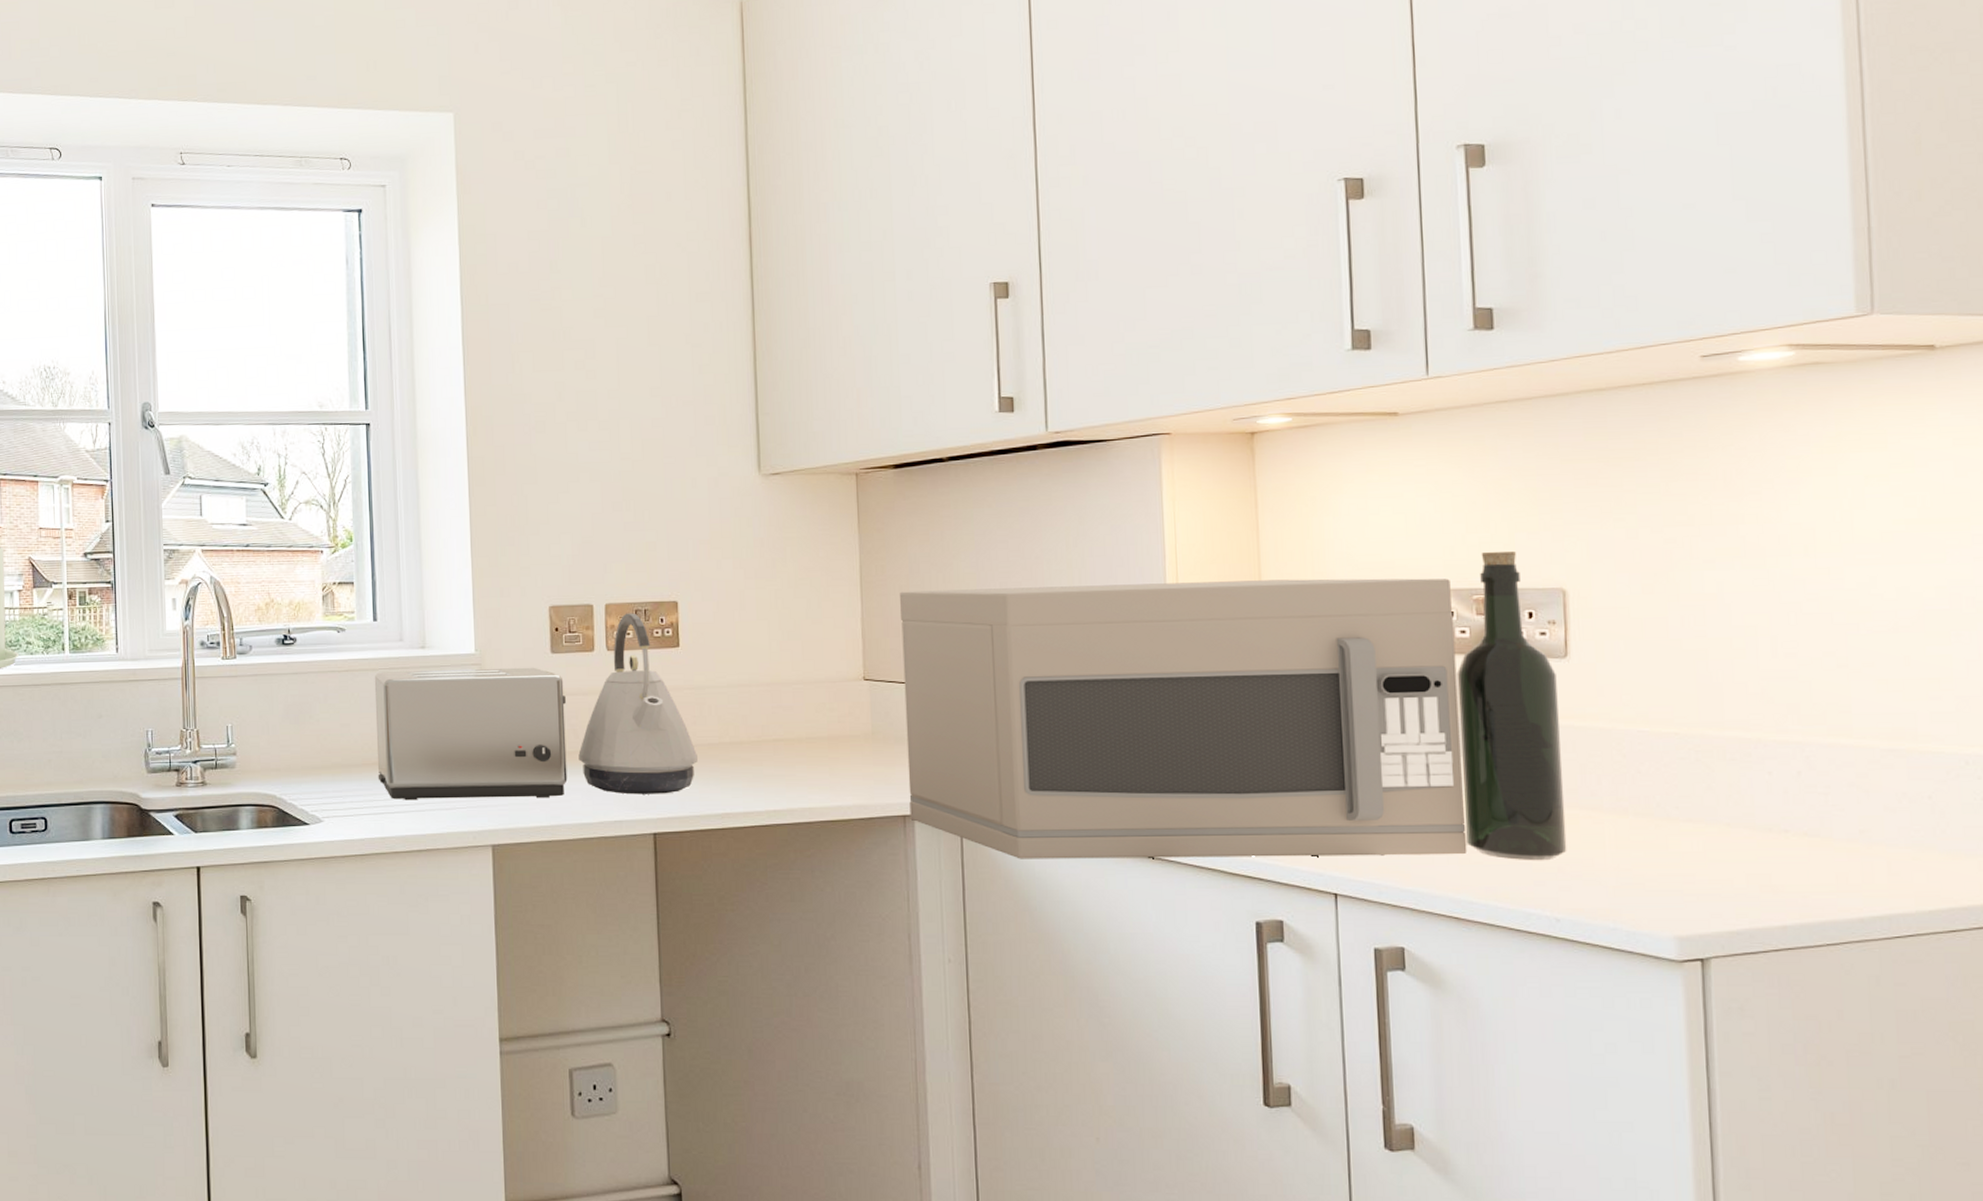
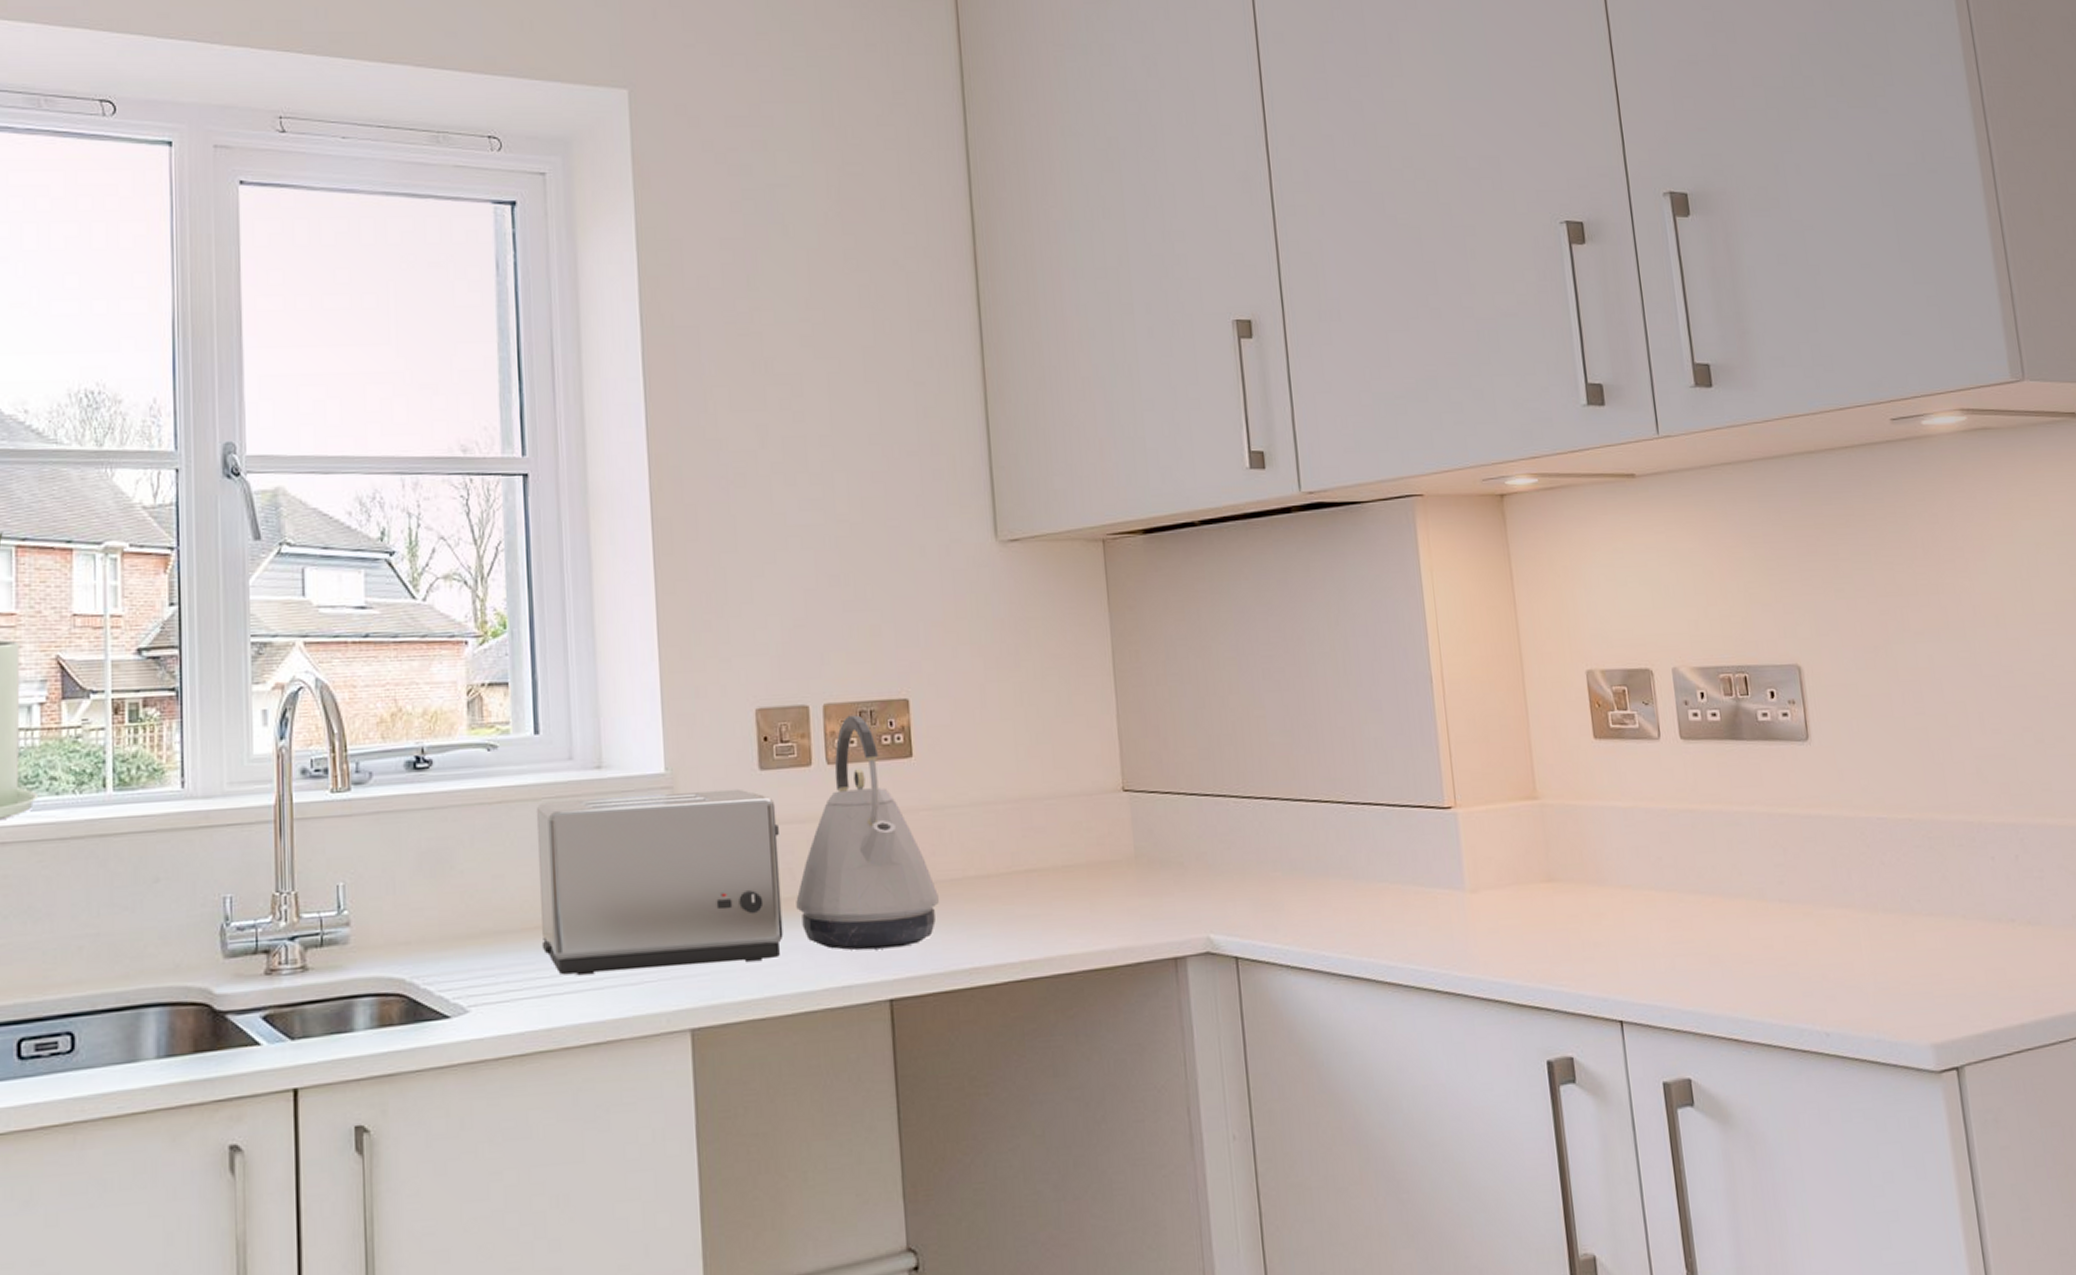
microwave: present [899,578,1468,859] -> none [1156,655,1740,1004]
wine bottle: present [1456,551,1567,861] -> none [1712,625,1829,970]

